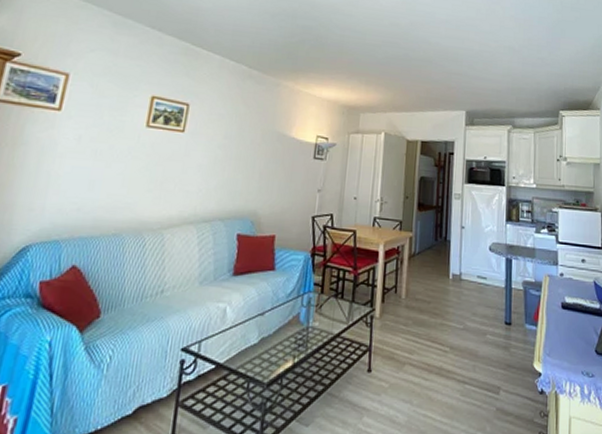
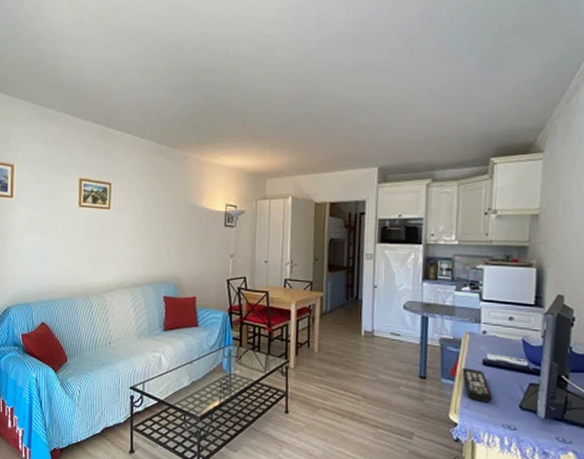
remote control: none [543,311,572,348] -> present [462,367,493,402]

